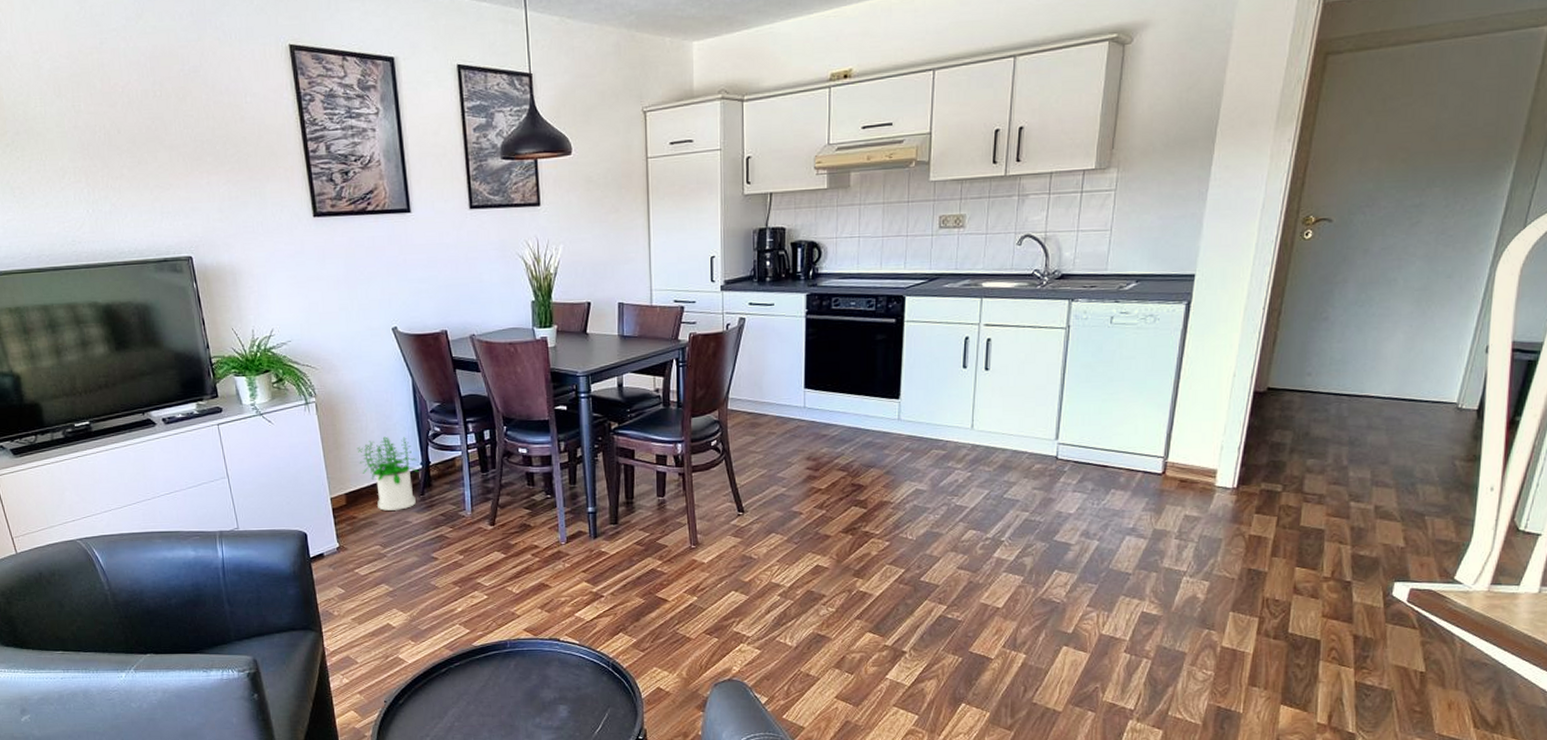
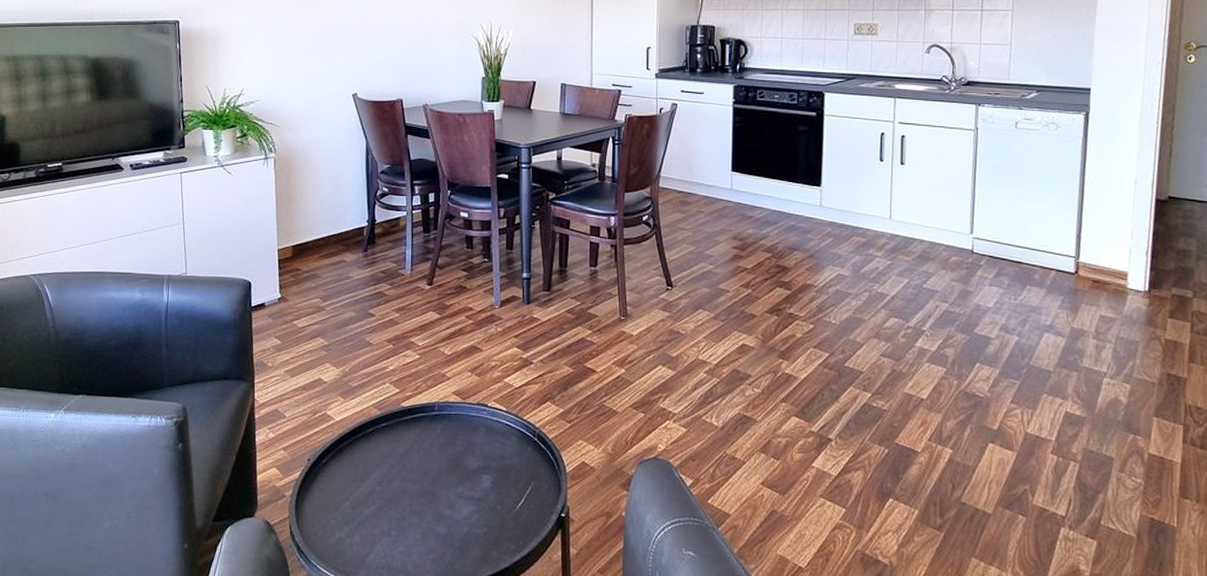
potted plant: present [357,436,419,512] -> none [308,193,364,266]

